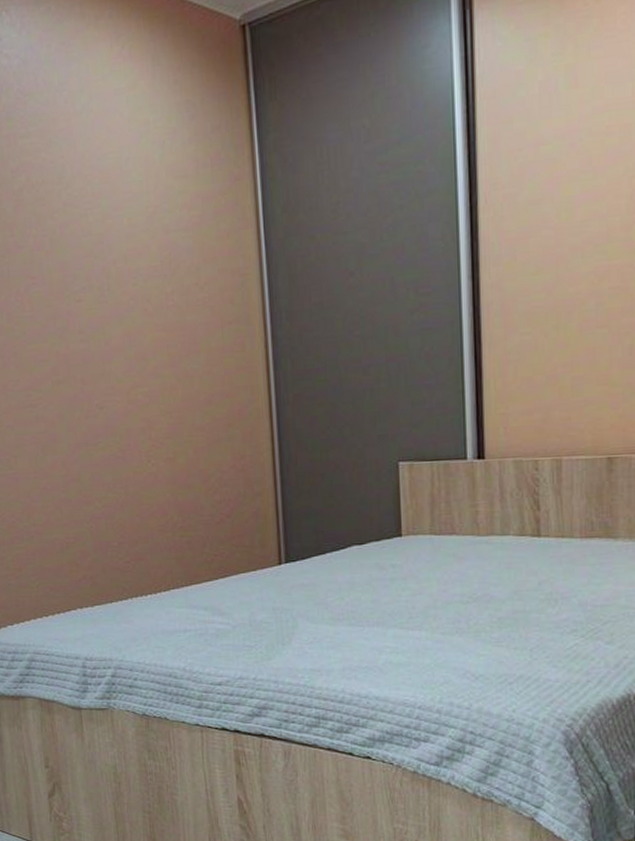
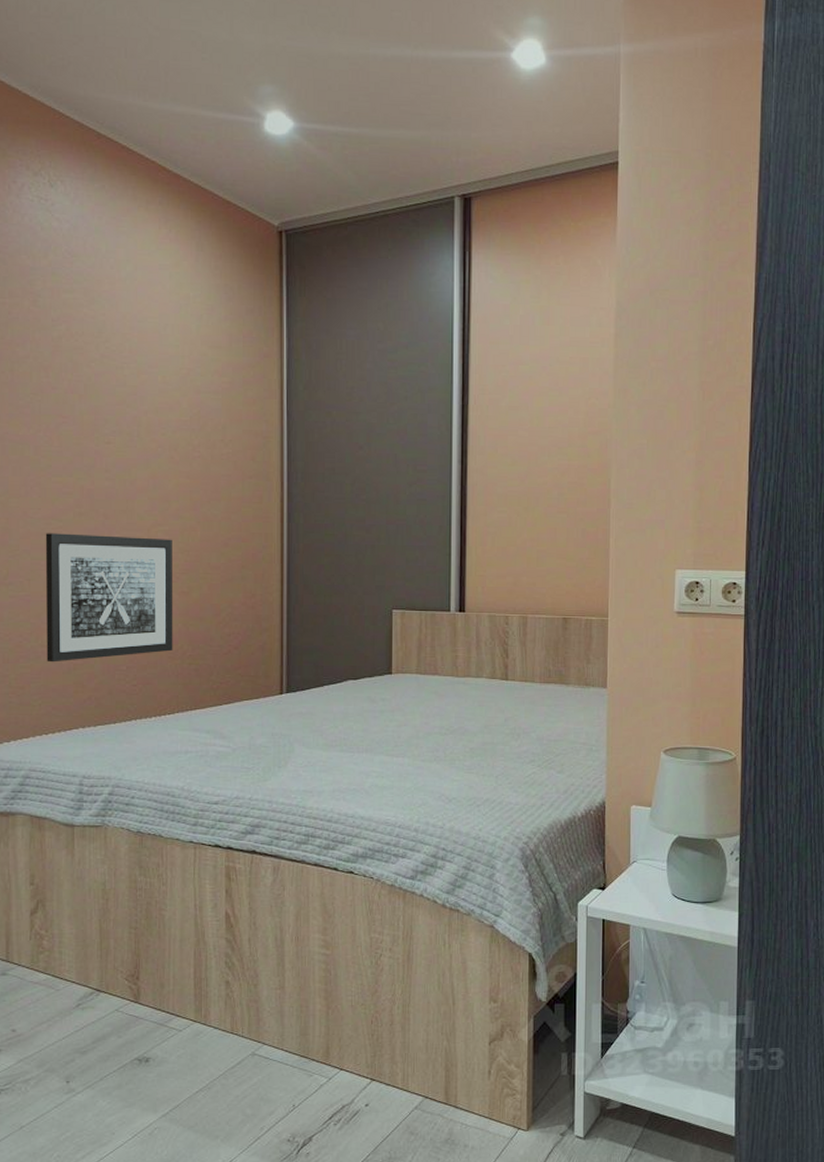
wall art: none [26,401,163,542] -> present [45,533,174,663]

